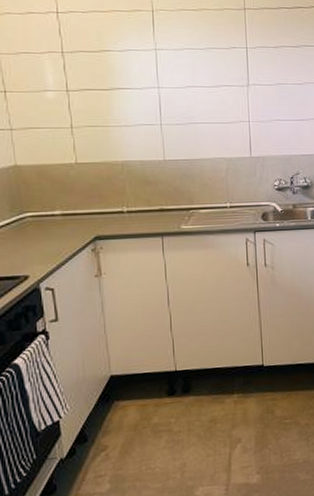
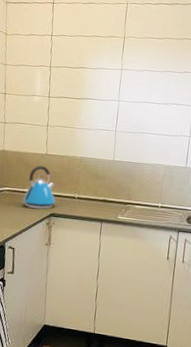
kettle: none [53,178,99,234] -> present [22,165,56,209]

